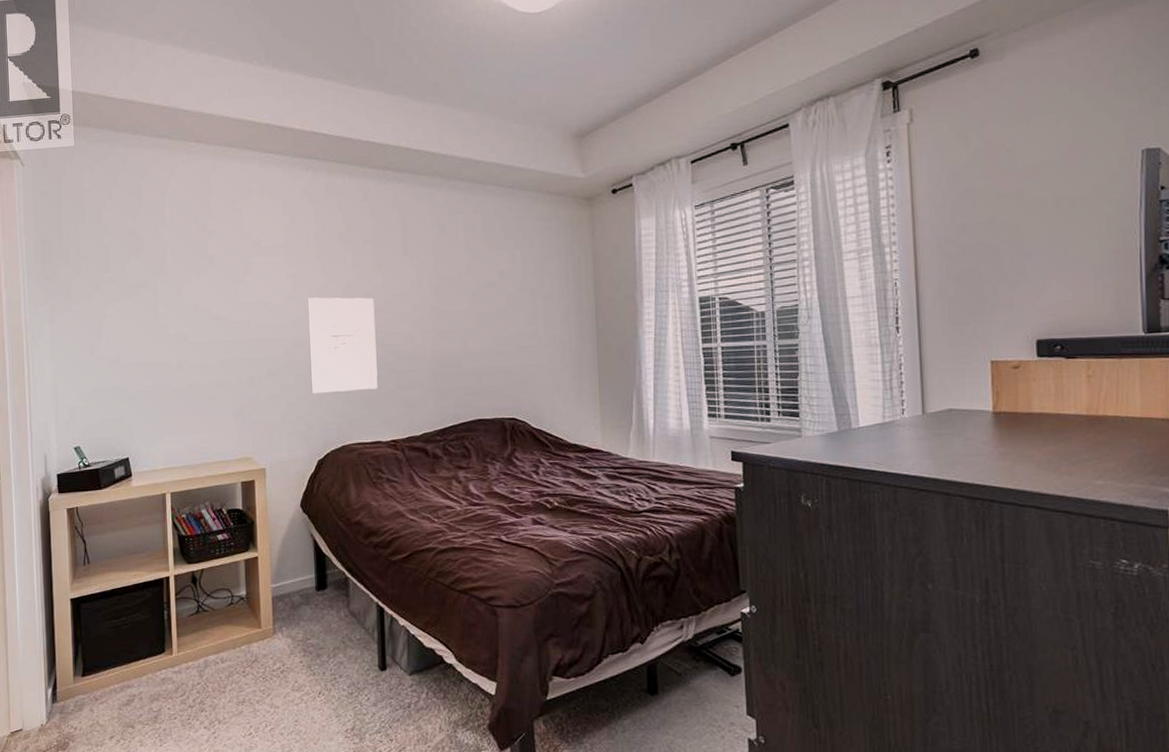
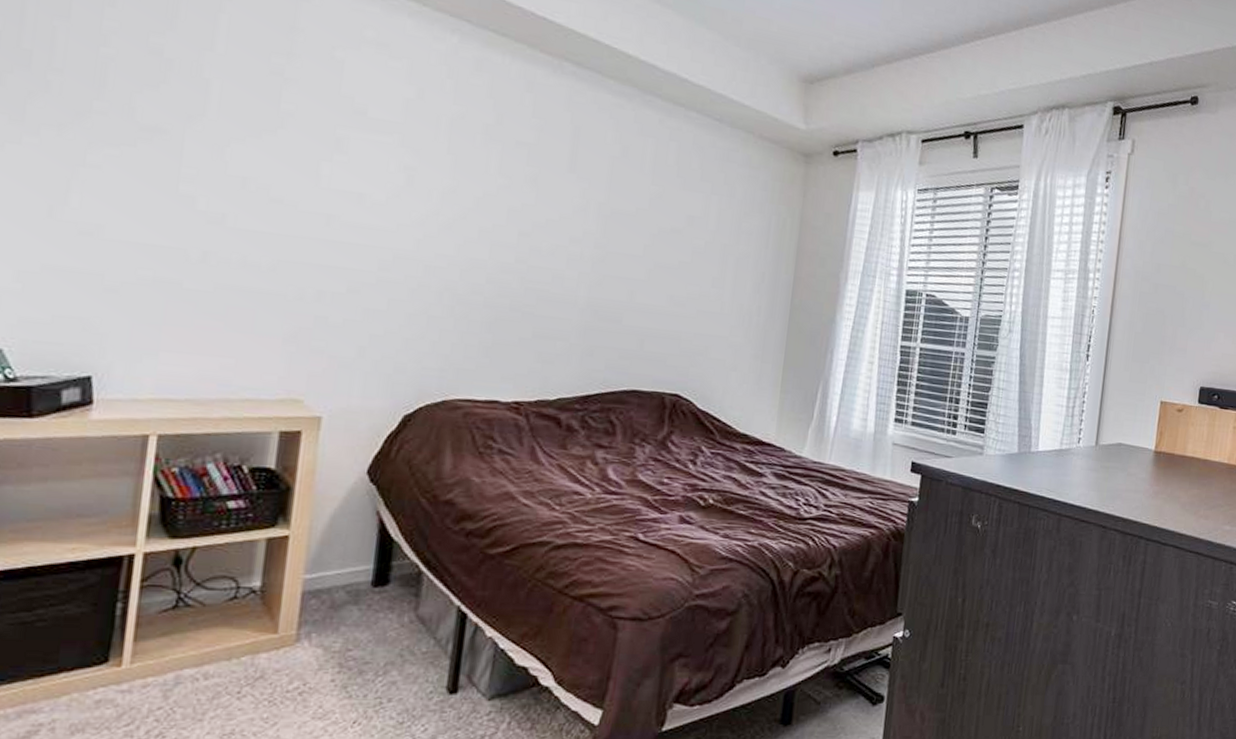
wall art: present [307,297,378,394] -> none [409,200,520,334]

